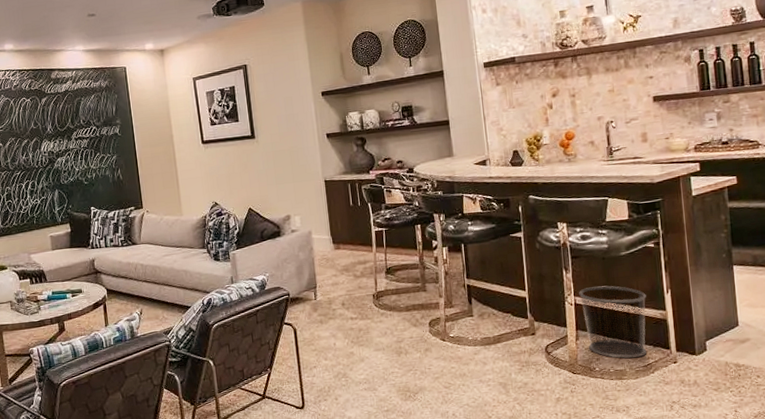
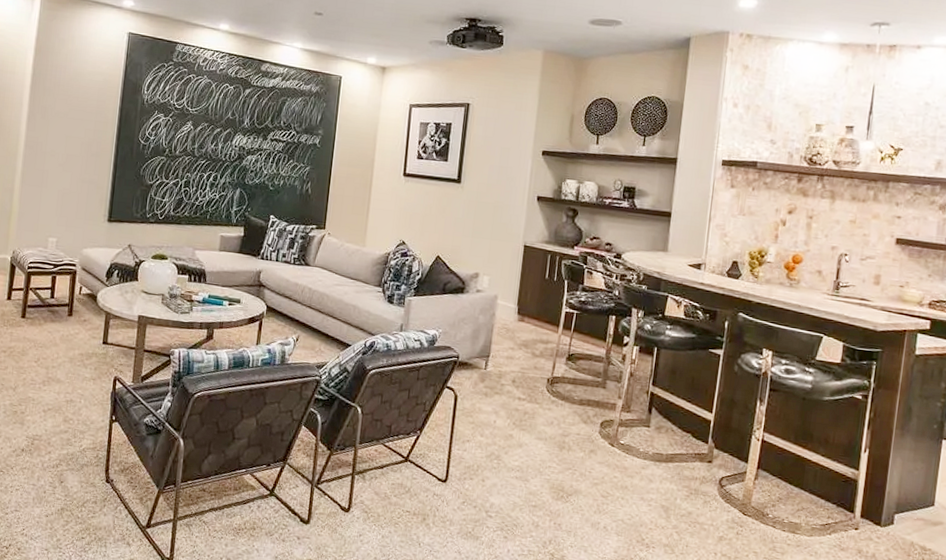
waste bin: present [578,285,647,359] -> none [766,425,841,514]

